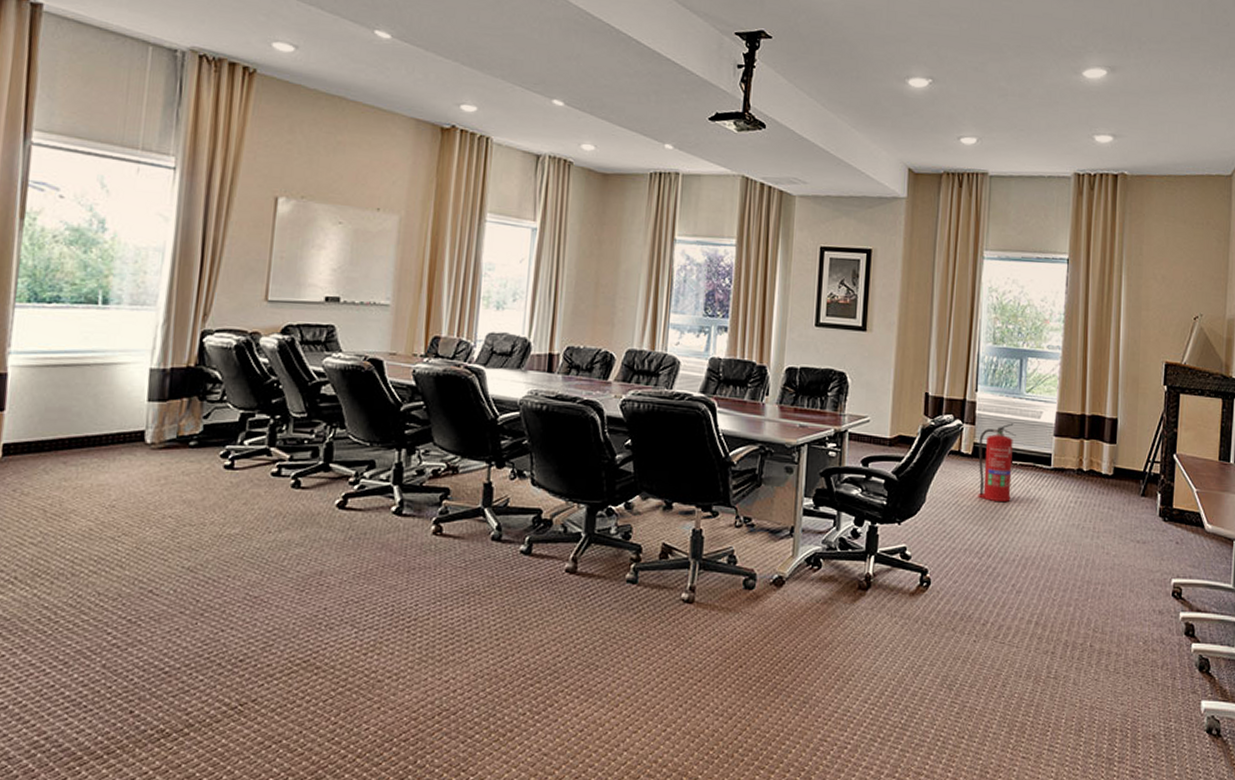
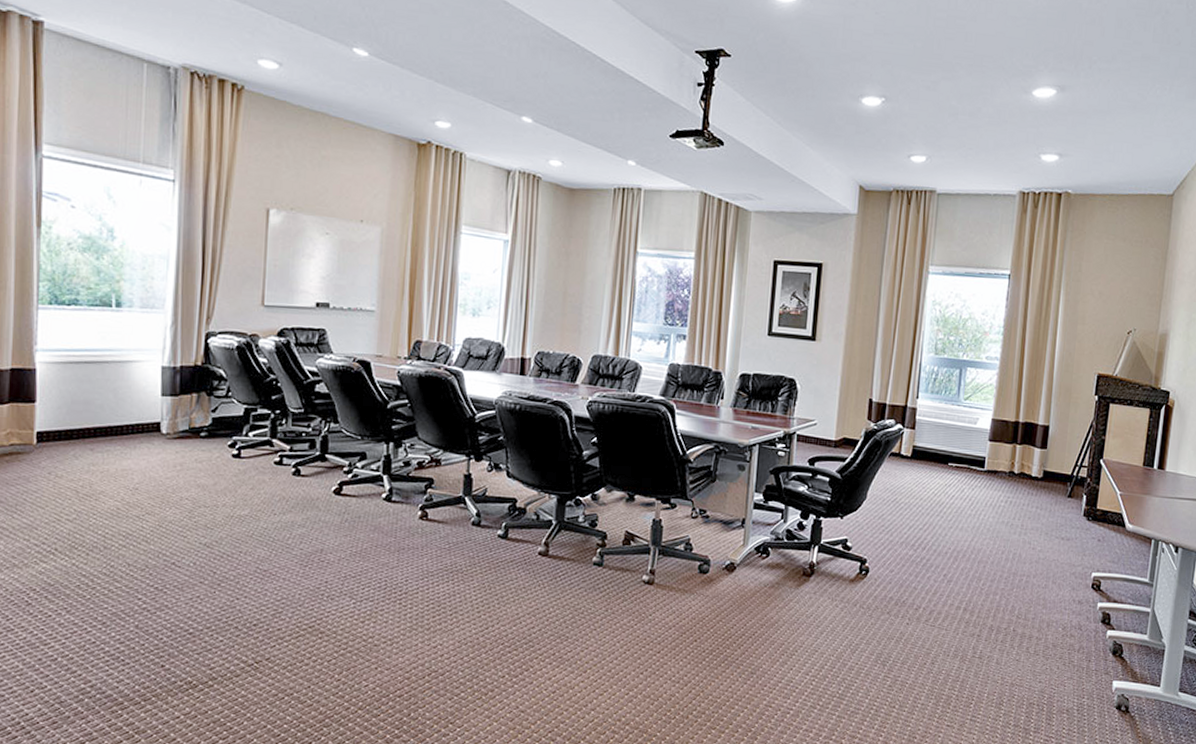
fire extinguisher: present [978,423,1016,502] -> none [915,428,953,500]

